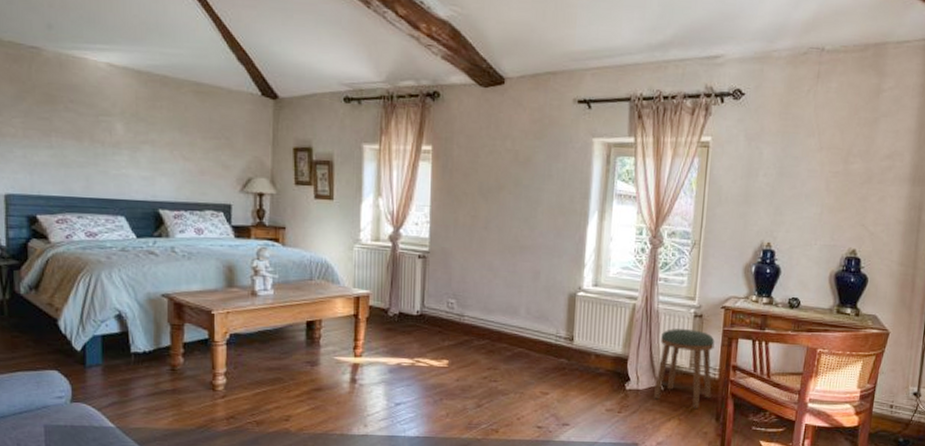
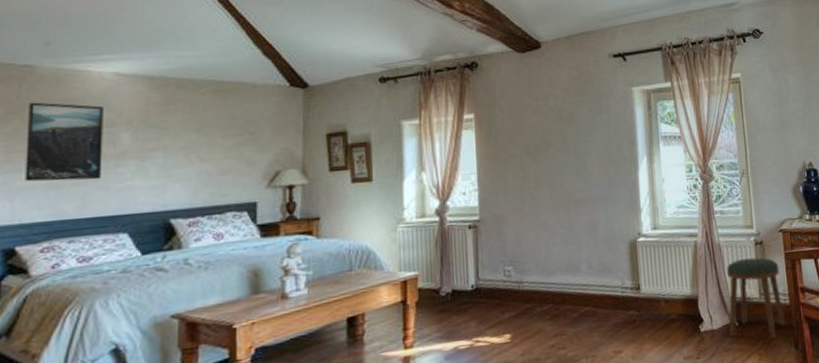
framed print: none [38,83,102,164] -> present [25,102,103,182]

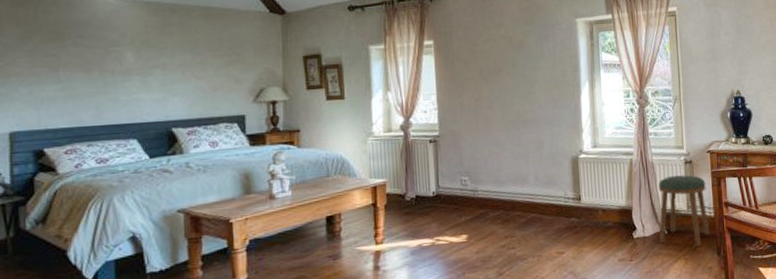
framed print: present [25,102,103,182] -> none [45,23,112,93]

